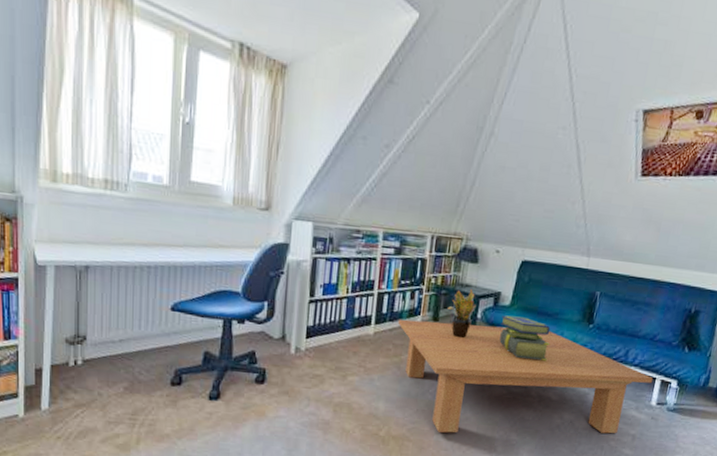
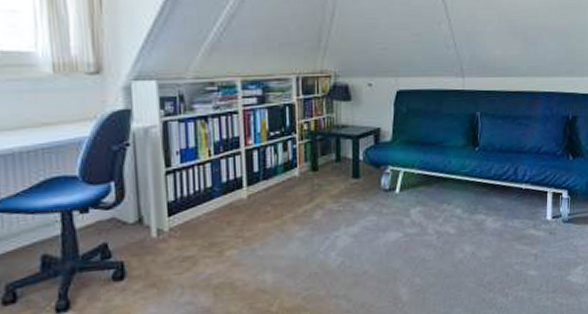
coffee table: present [397,319,654,434] -> none [273,161,545,294]
potted plant: present [447,288,477,339] -> none [326,129,357,186]
stack of books: present [499,315,551,362] -> none [385,151,440,195]

